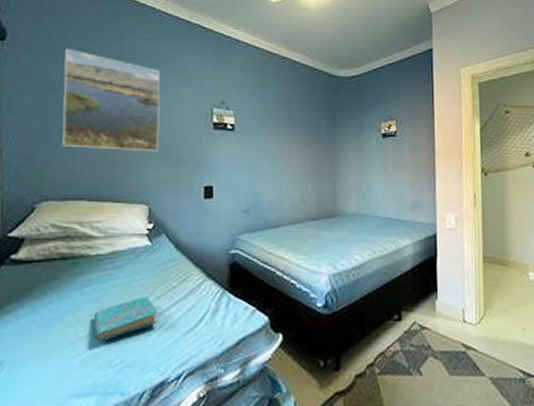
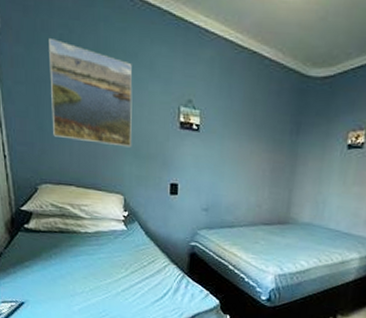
cover: present [93,296,159,341] -> none [85,270,134,298]

